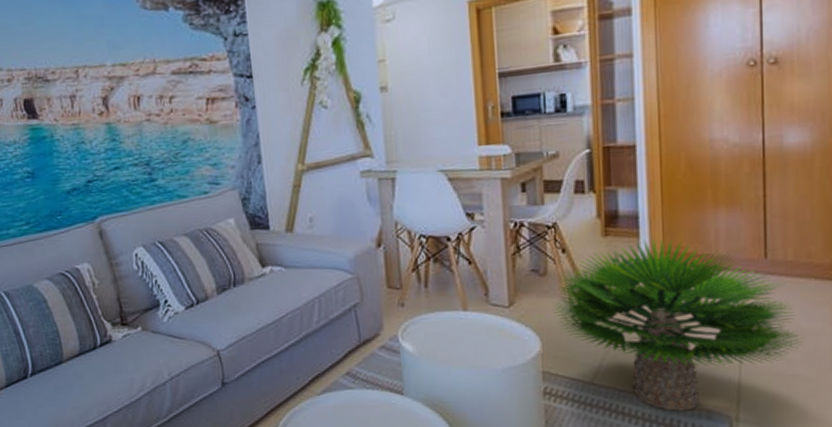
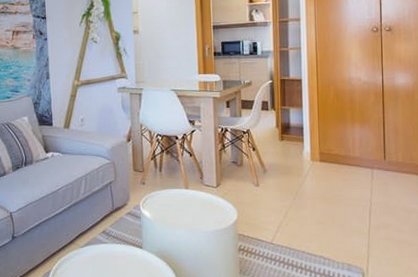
potted plant: present [552,238,802,411] -> none [245,143,409,264]

